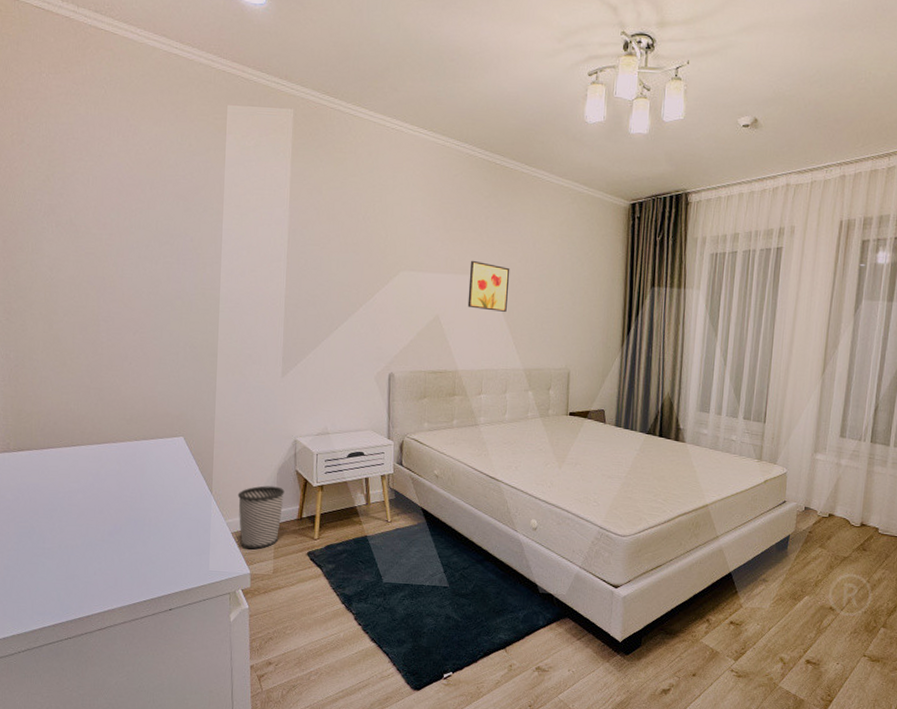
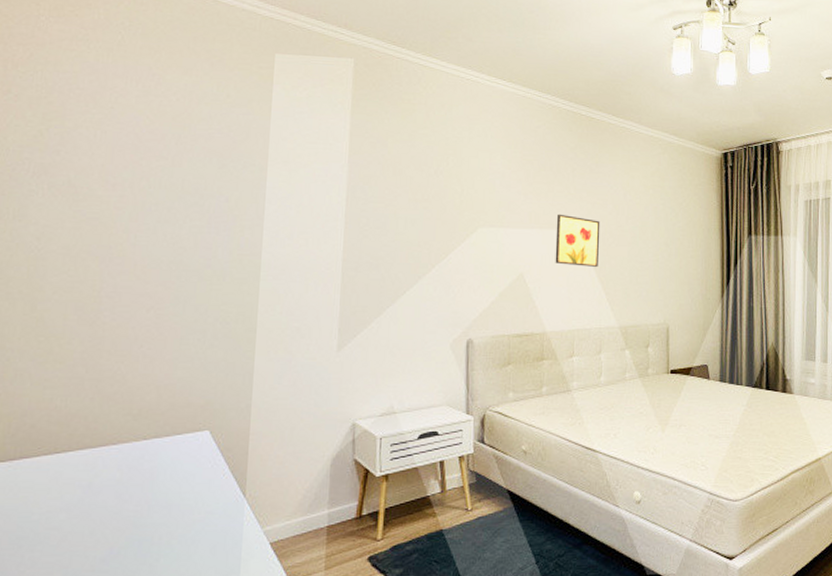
wastebasket: present [237,485,285,550] -> none [279,481,340,561]

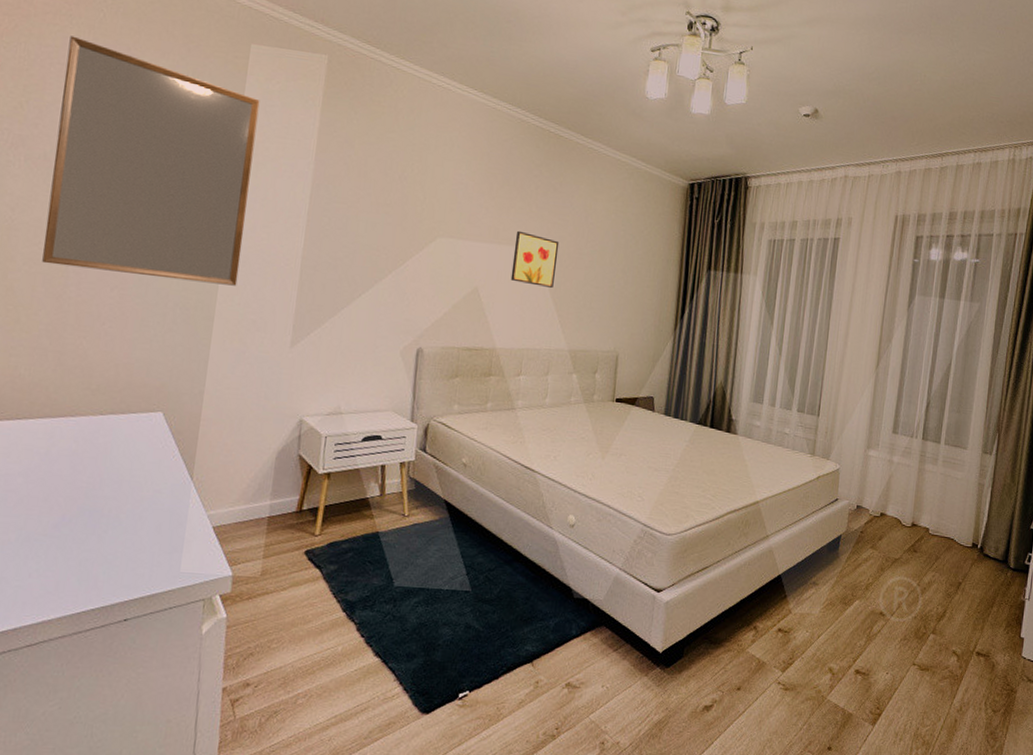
home mirror: none [73,60,288,295] -> present [42,35,260,286]

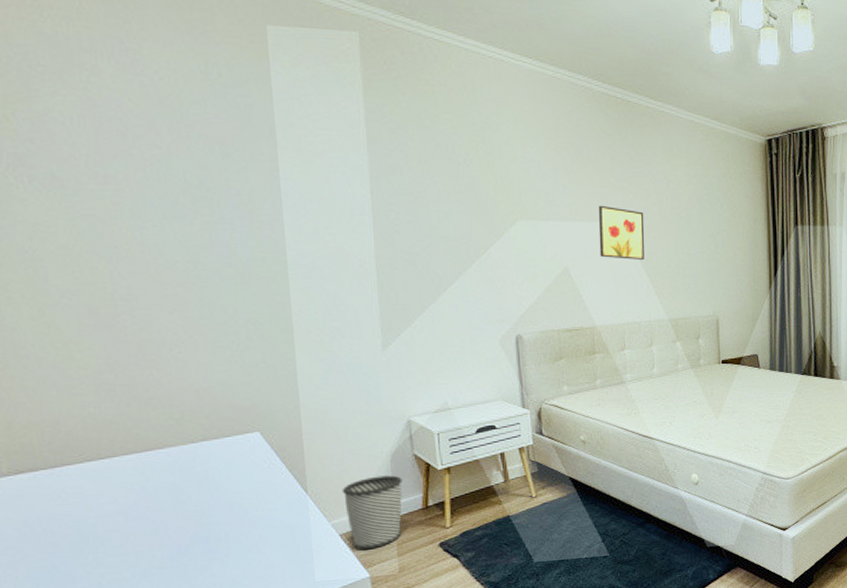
home mirror: present [42,35,260,286] -> none [45,31,310,295]
wastebasket: none [222,472,283,547] -> present [341,475,403,550]

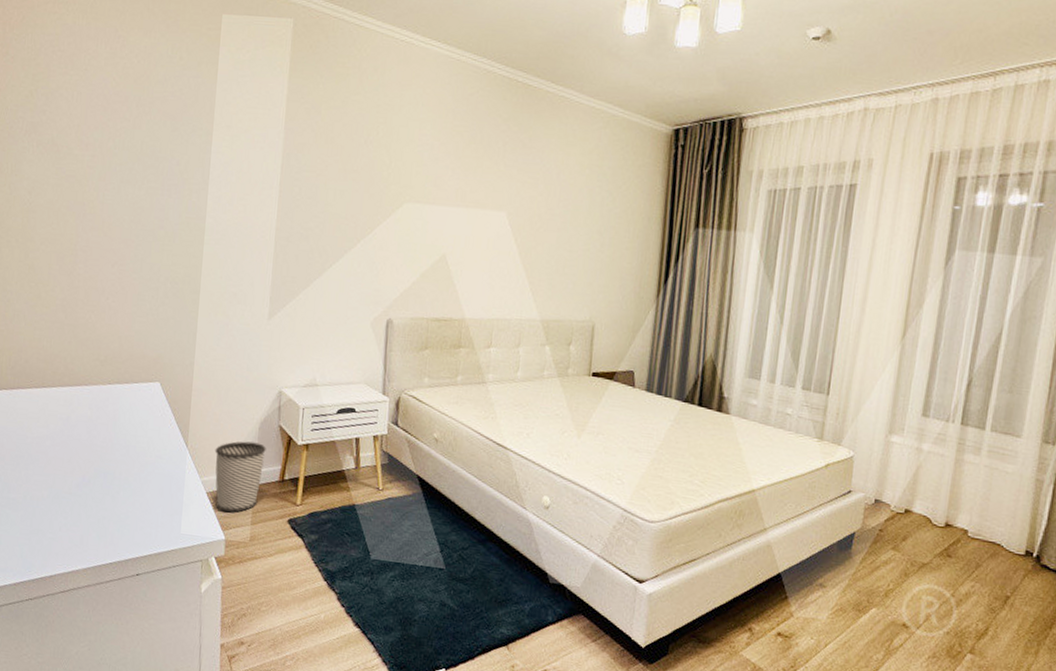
wall art: present [598,205,645,260] -> none [479,192,530,253]

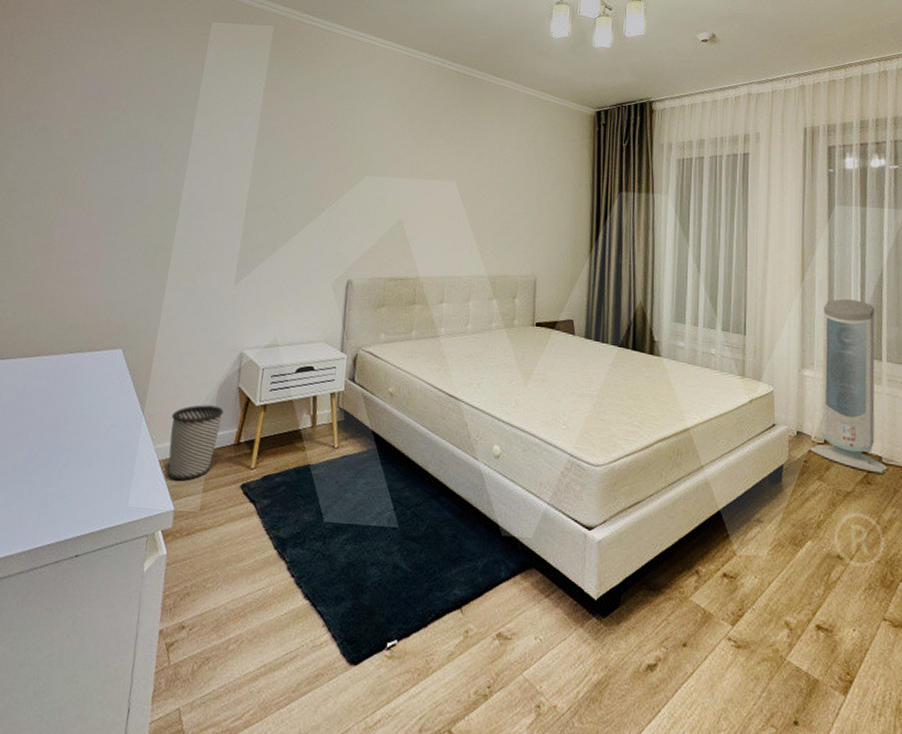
air purifier: none [886,359,985,547] -> present [809,299,888,474]

